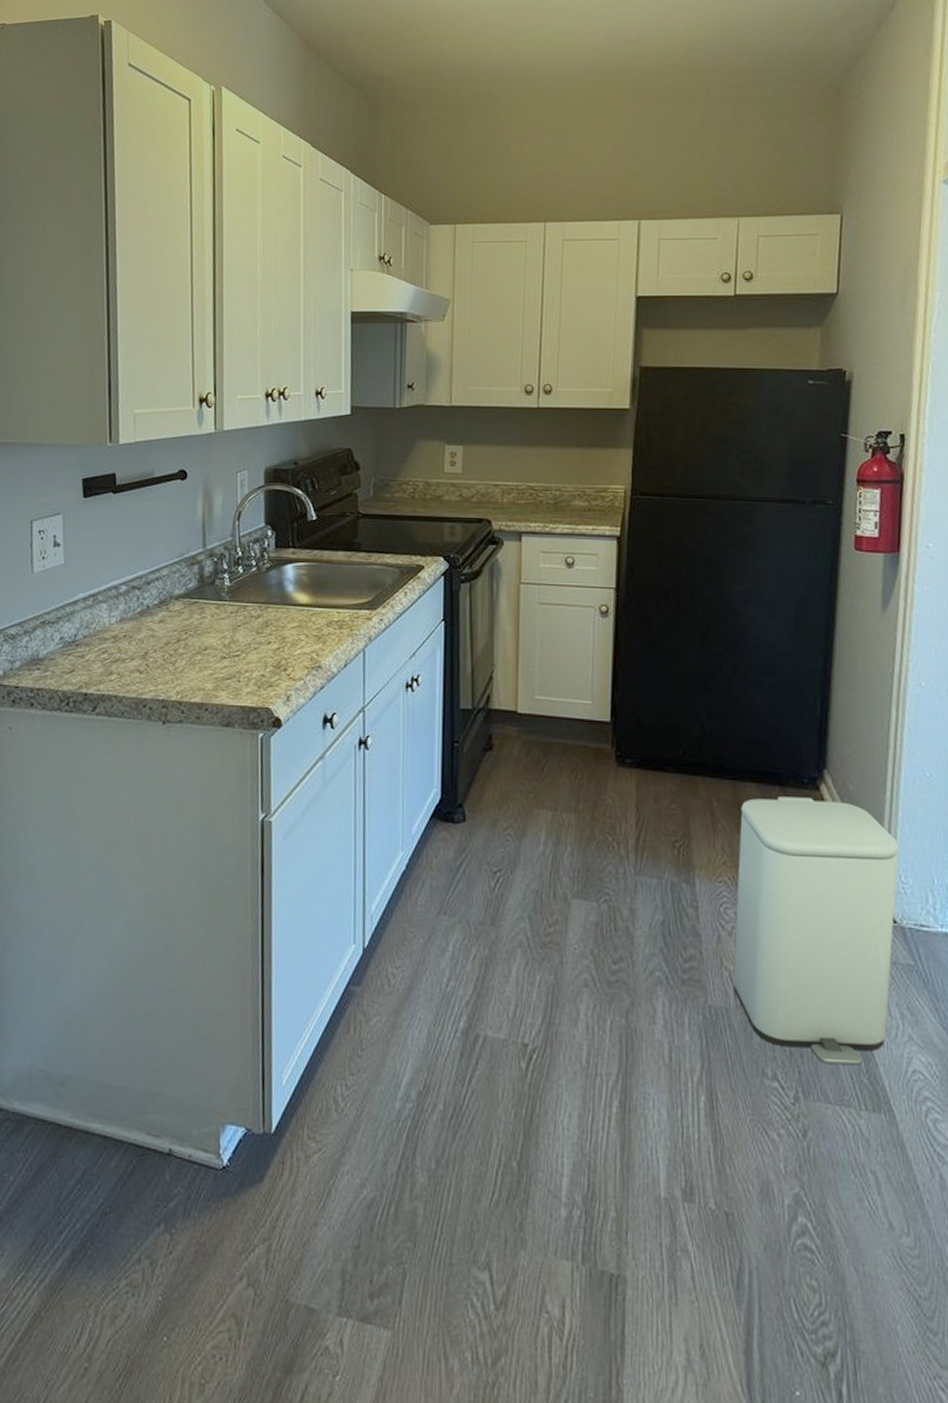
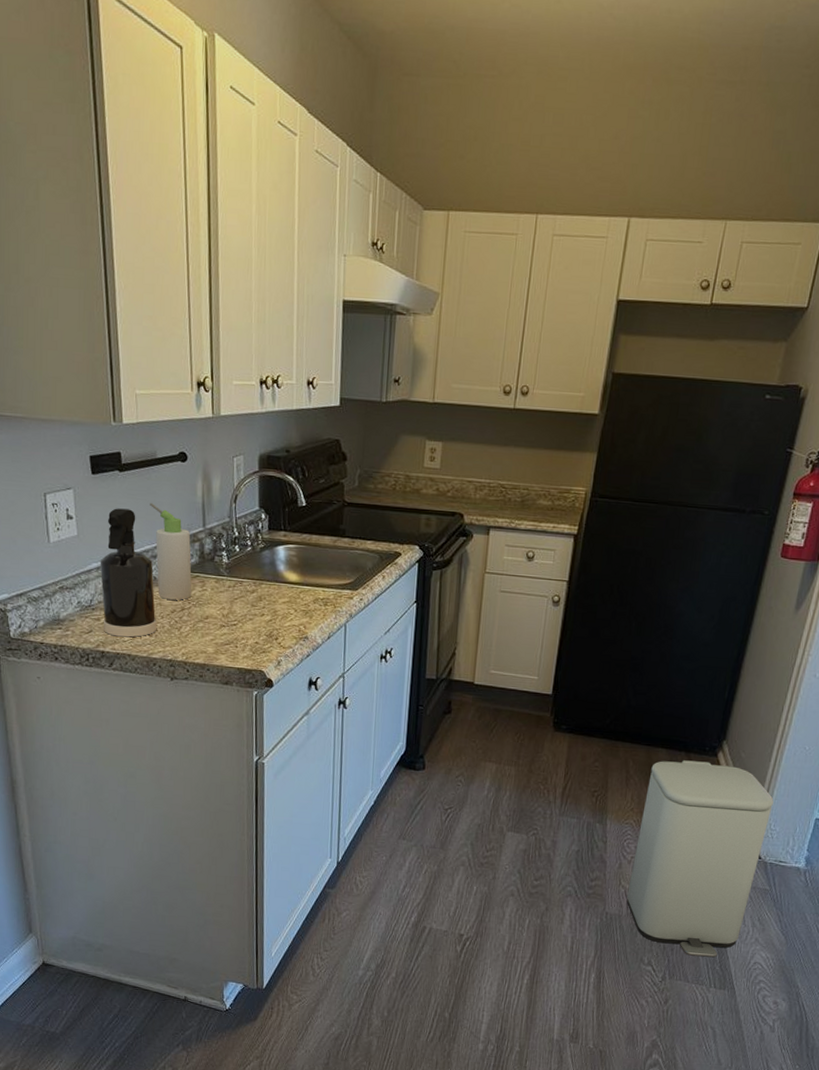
spray bottle: none [87,532,149,676] -> present [100,508,157,638]
bottle: none [145,525,190,630] -> present [150,503,192,600]

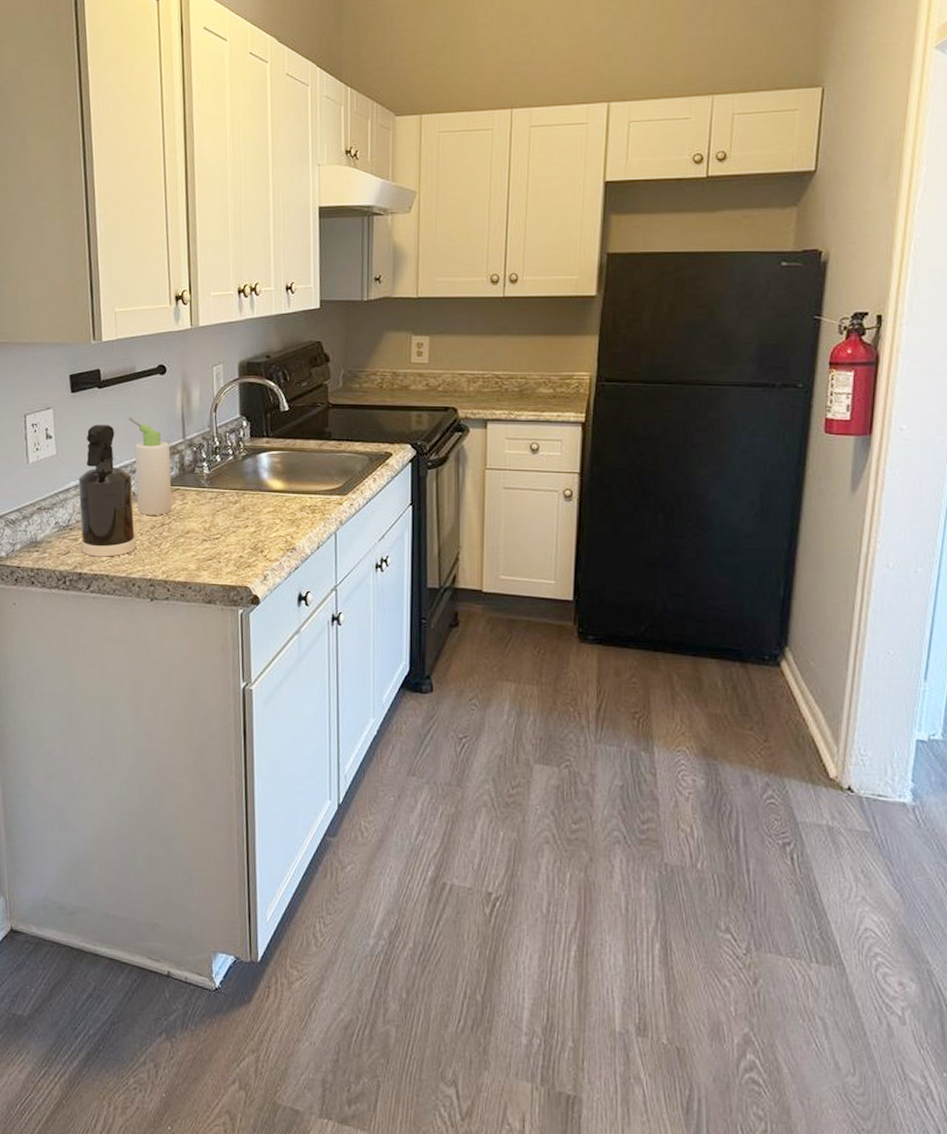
pedal bin: present [626,760,774,958] -> none [689,672,859,922]

